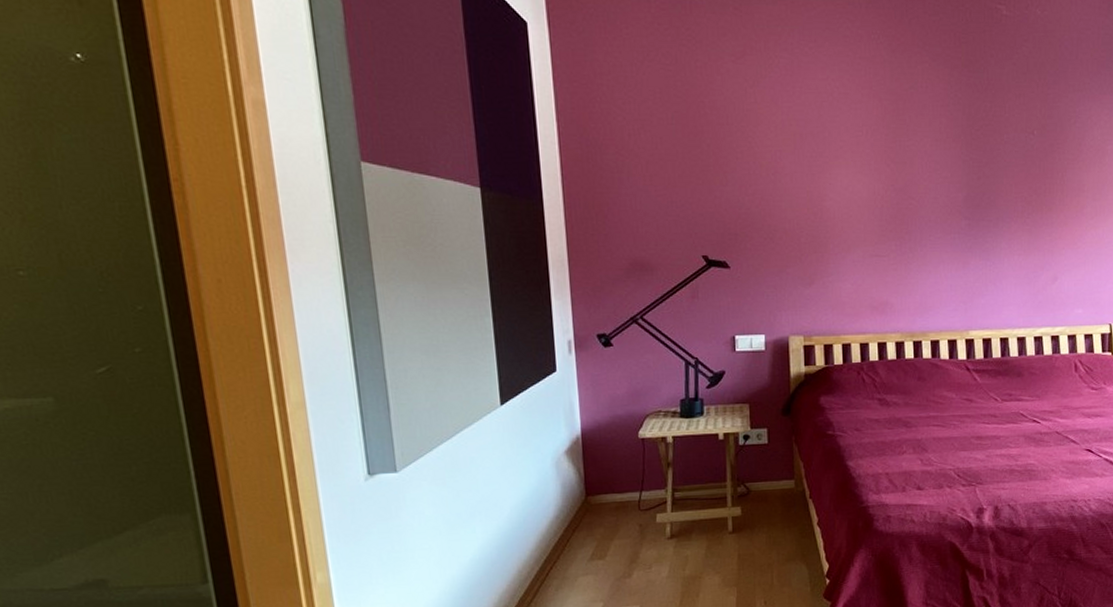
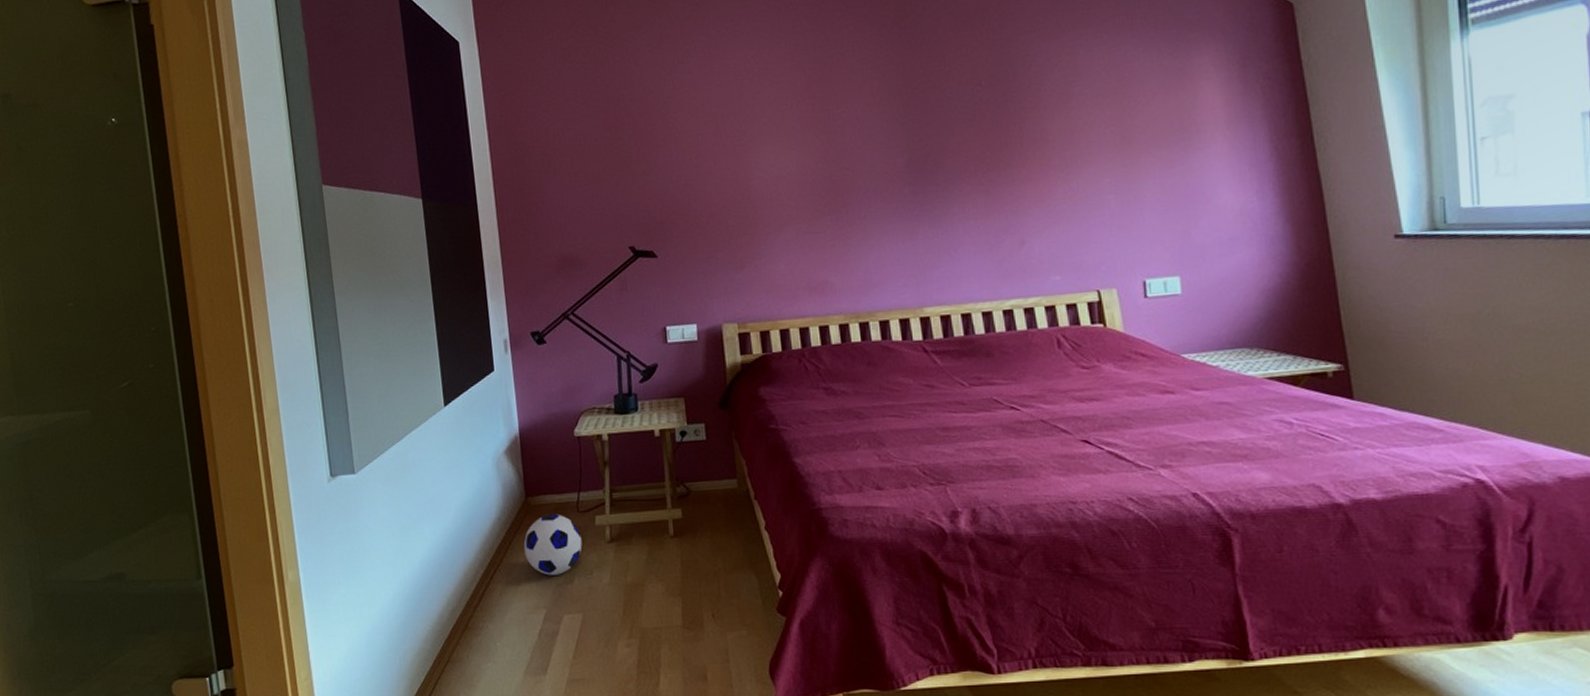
soccer ball: none [582,512,642,571] -> present [523,514,583,575]

